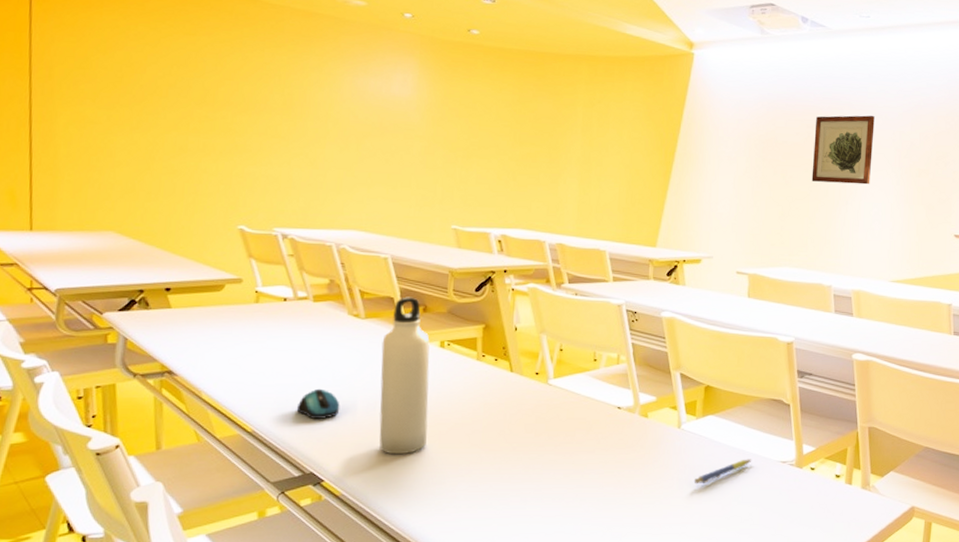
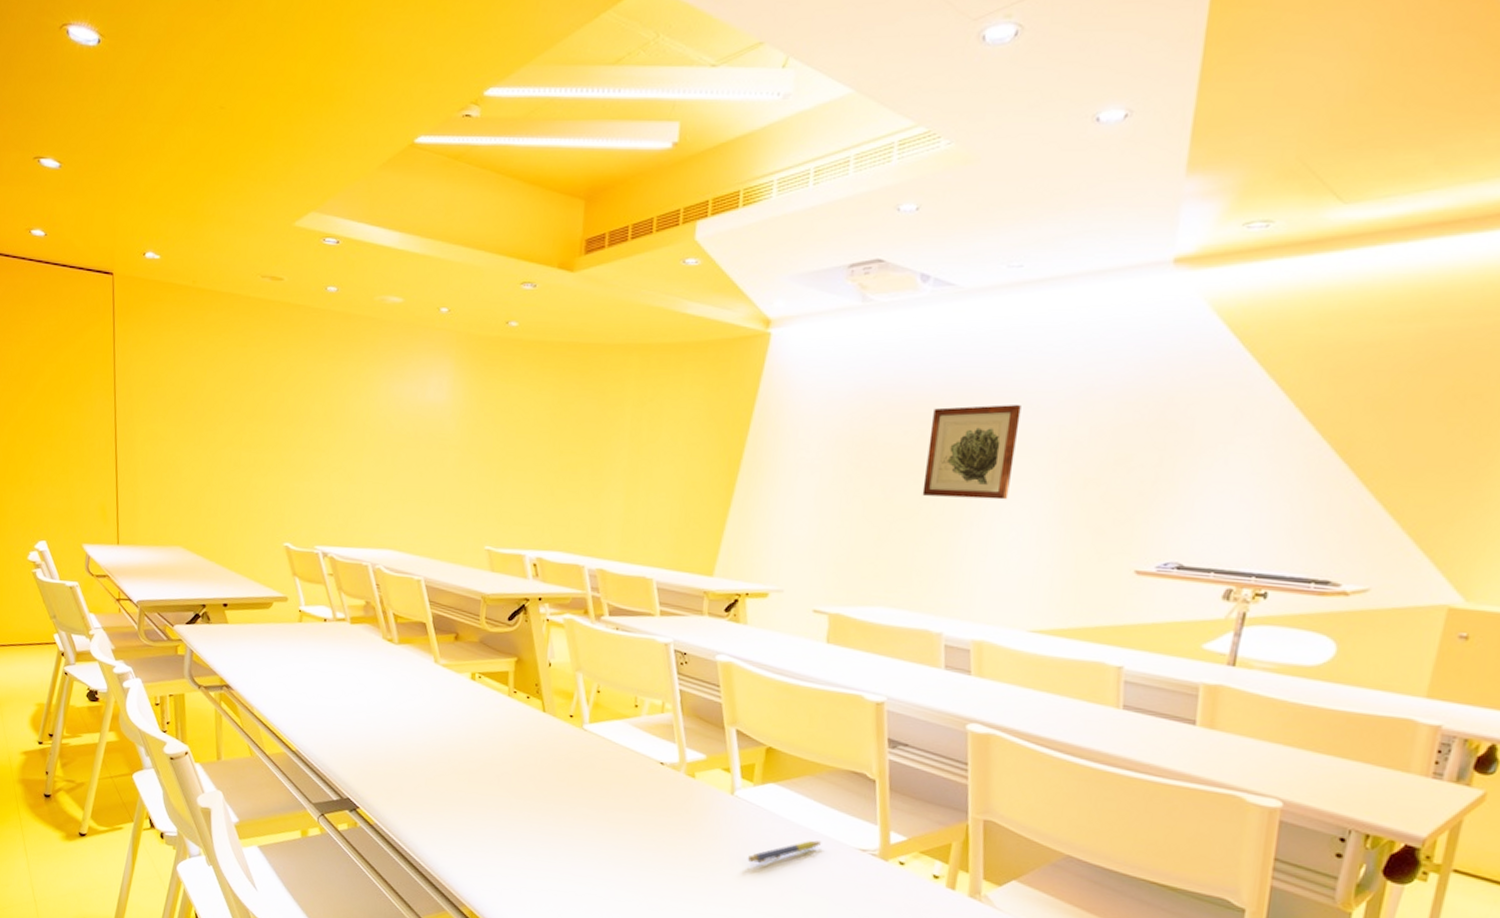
computer mouse: present [296,388,340,419] -> none [335,713,375,745]
water bottle: present [379,297,430,455] -> none [410,622,461,790]

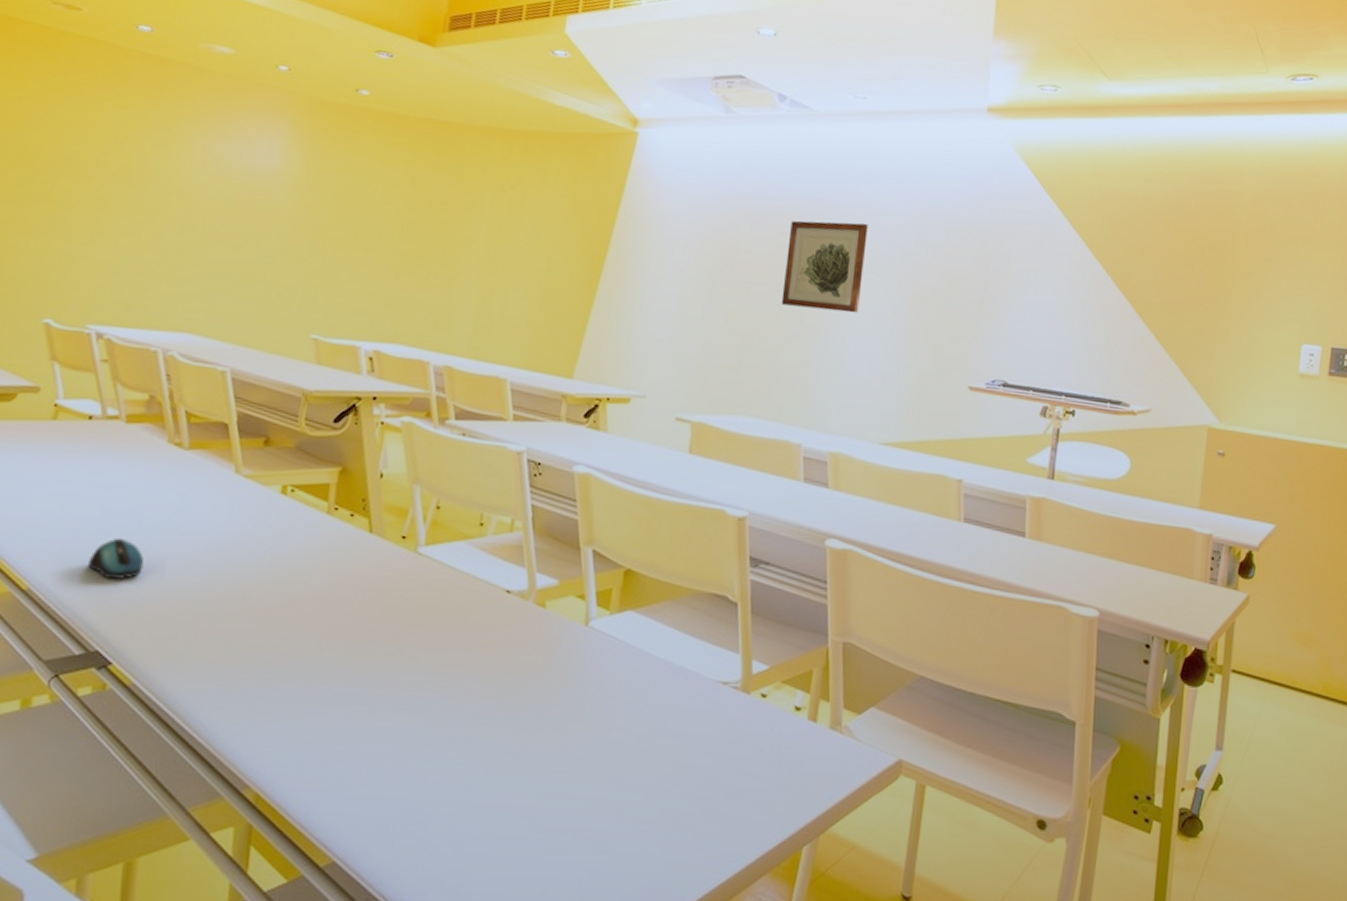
computer mouse: none [335,713,375,745] -> present [87,537,145,579]
pen: present [748,840,822,863] -> none [602,674,682,706]

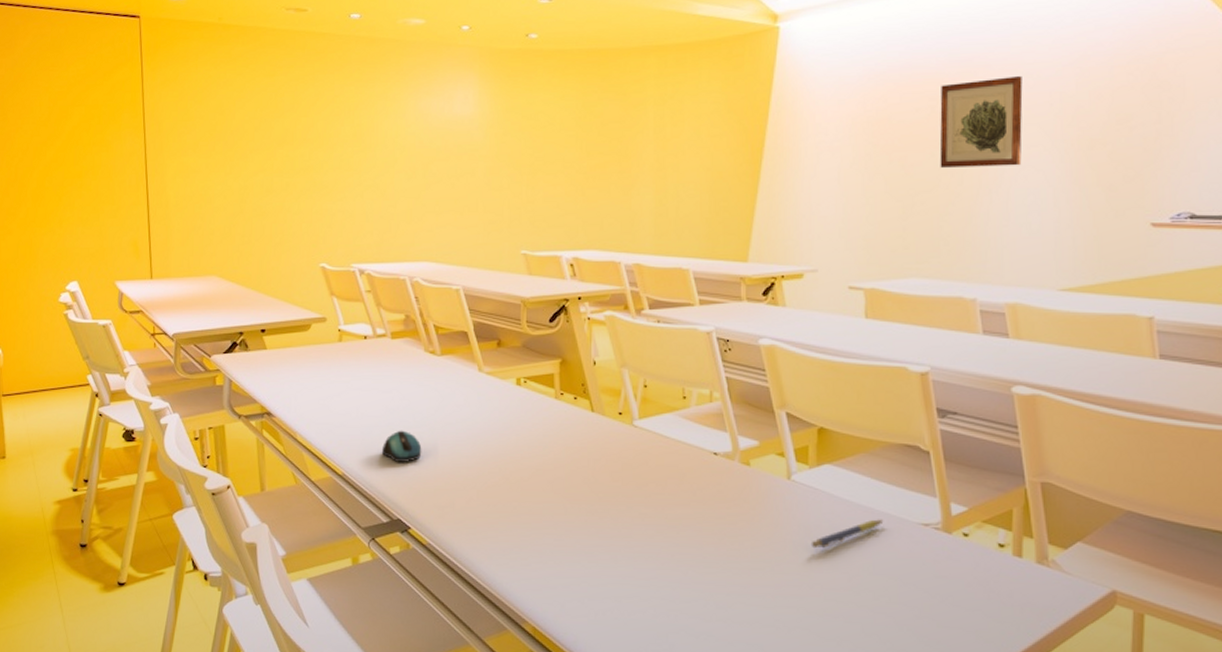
pen: none [602,674,682,706] -> present [812,519,884,549]

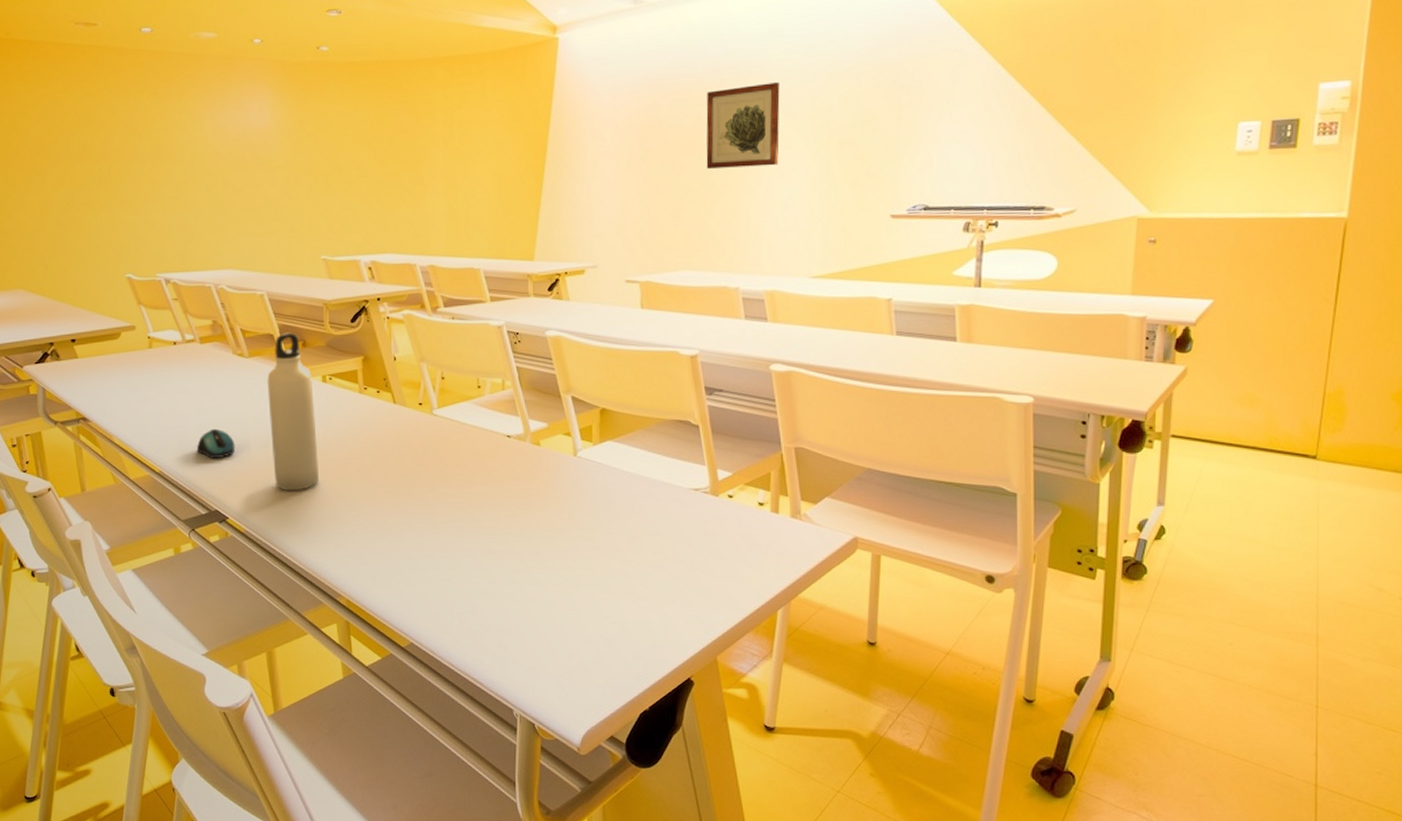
water bottle: none [458,330,508,503] -> present [267,332,319,491]
pen: present [812,519,884,549] -> none [597,487,660,516]

